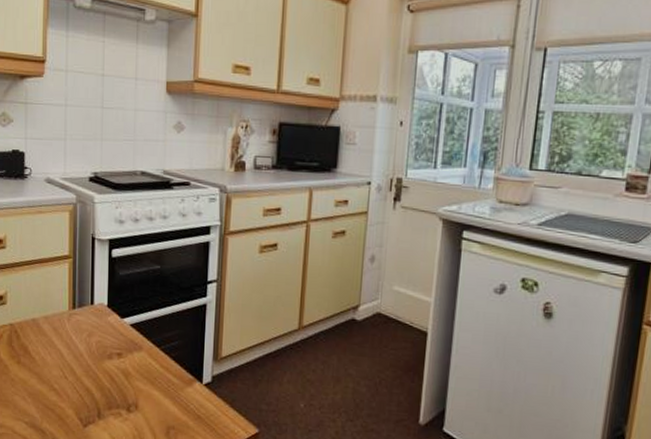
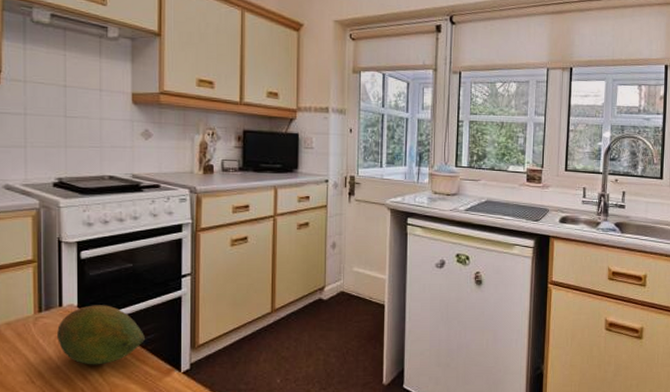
fruit: none [88,305,169,368] -> present [57,305,145,365]

